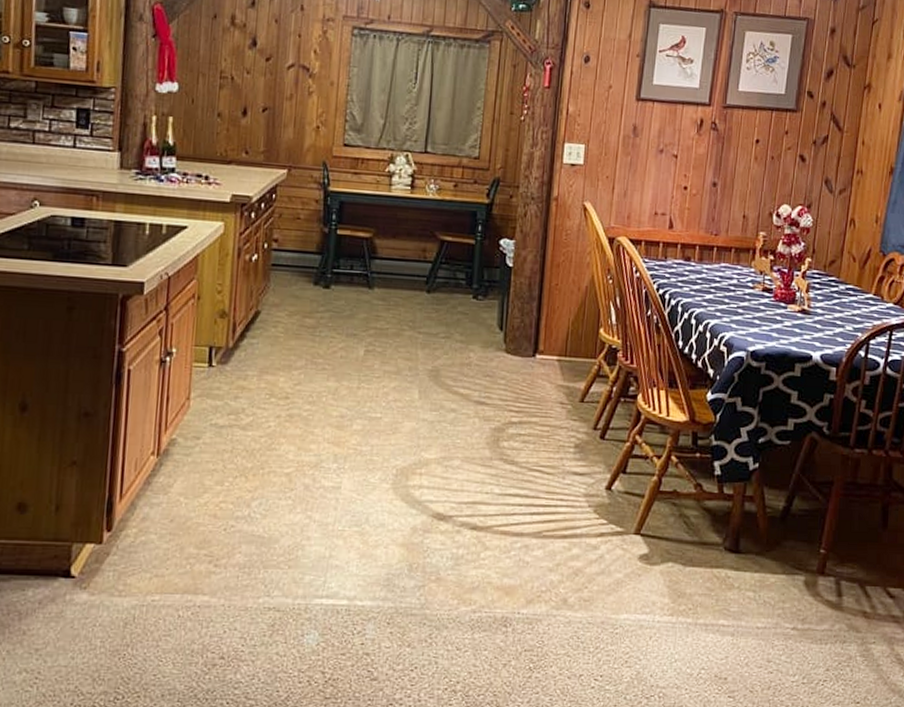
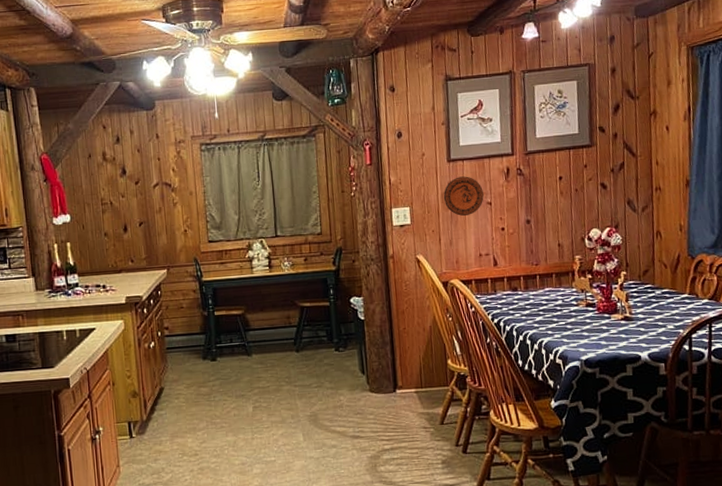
decorative plate: none [625,119,671,167] -> present [443,176,484,217]

